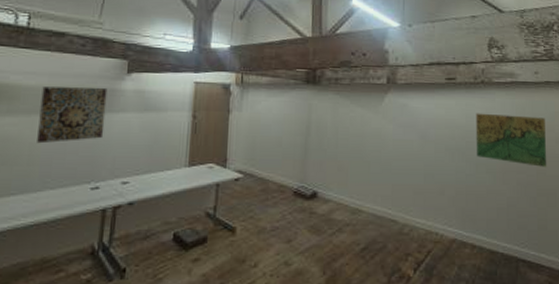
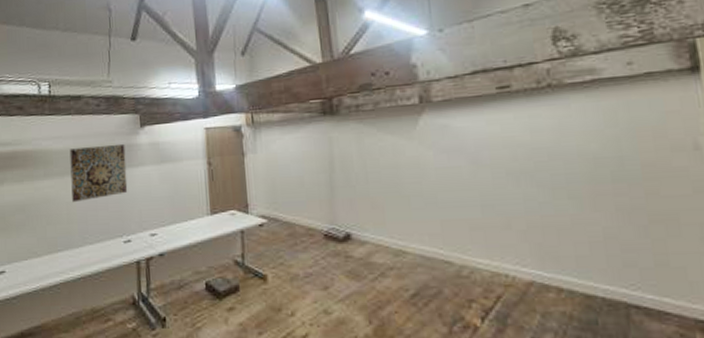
map: present [475,113,547,167] -> none [543,120,661,186]

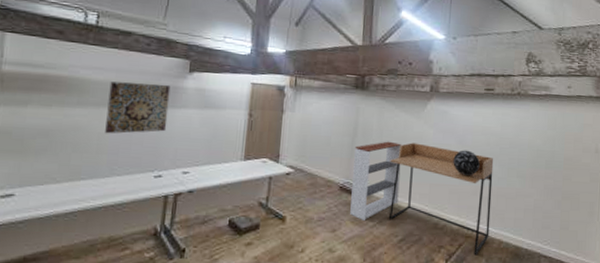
bookshelf: none [335,172,402,273] -> present [350,141,401,220]
desk: none [381,170,541,310] -> present [388,142,494,256]
globe: none [467,170,509,206] -> present [453,150,481,177]

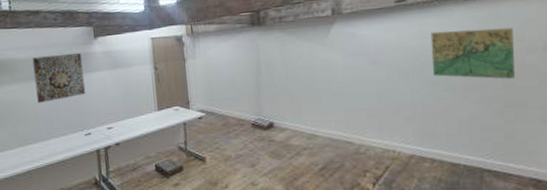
bookshelf: present [350,141,401,220] -> none [261,73,314,153]
desk: present [388,142,494,256] -> none [299,70,419,177]
globe: present [453,150,481,177] -> none [367,70,400,98]
map: none [509,122,574,174] -> present [430,27,516,79]

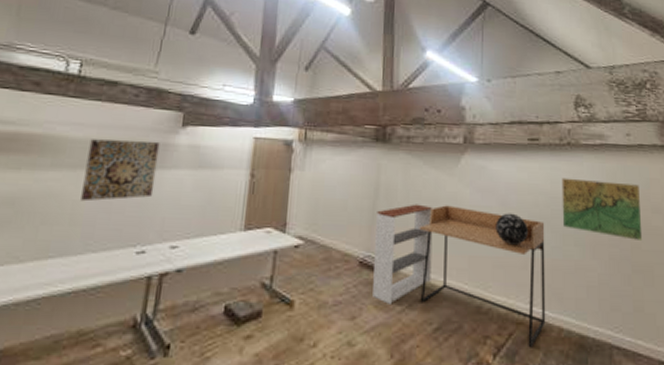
bookshelf: none [261,73,314,153] -> present [373,204,433,304]
desk: none [299,70,419,177] -> present [419,205,546,348]
globe: none [367,70,400,98] -> present [495,213,529,246]

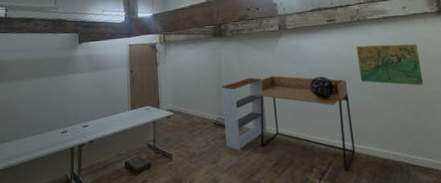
wall art: present [81,139,160,202] -> none [20,56,67,102]

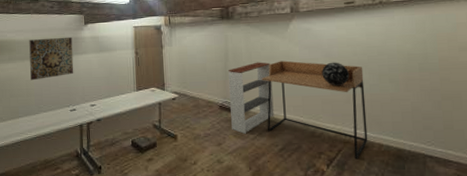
wall art: none [20,56,67,102] -> present [29,37,74,81]
map: present [356,44,424,86] -> none [375,29,451,74]

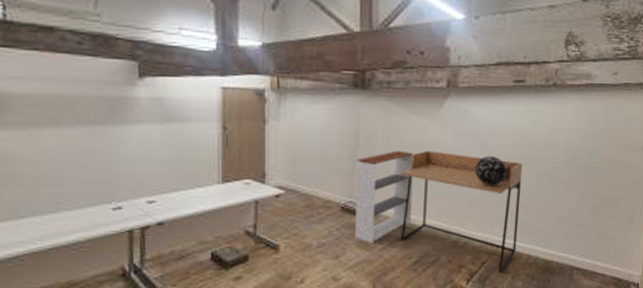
wall art: present [29,37,74,81] -> none [36,94,120,161]

